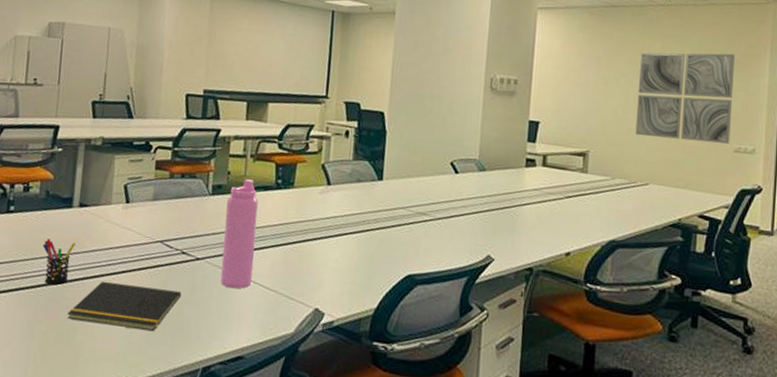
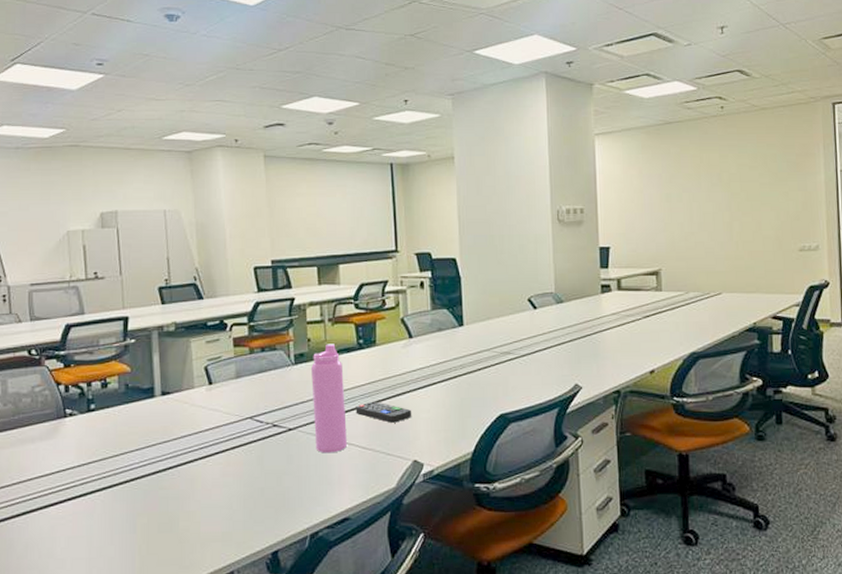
pen holder: present [42,239,76,285] -> none [130,431,163,477]
notepad: present [67,281,182,331] -> none [166,464,279,508]
remote control: none [264,242,320,268] -> present [356,401,412,423]
wall art: present [635,52,736,144] -> none [699,155,794,248]

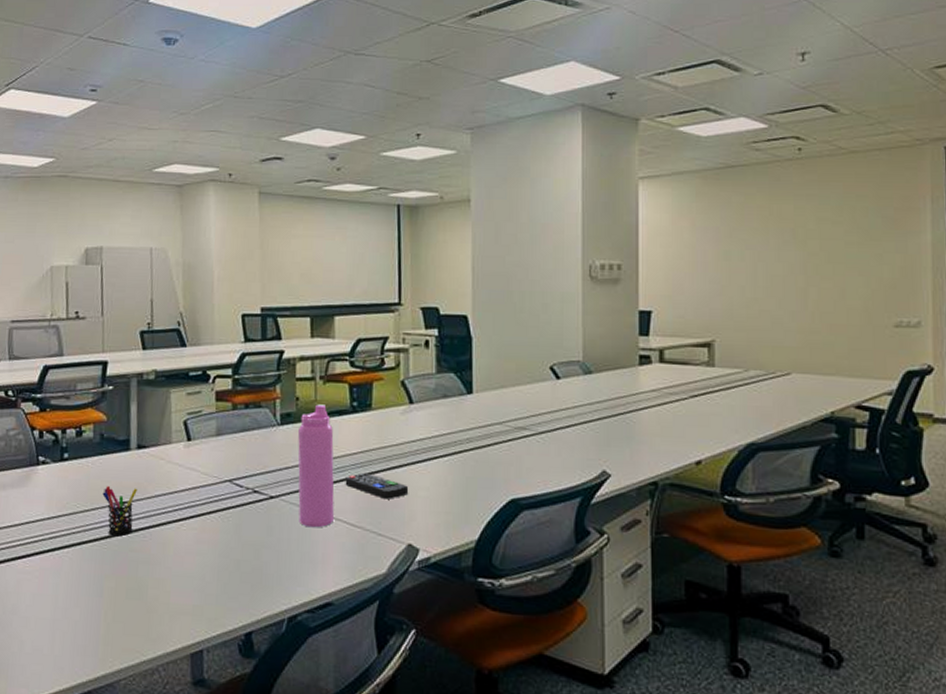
pen holder: none [130,431,163,477] -> present [102,486,137,537]

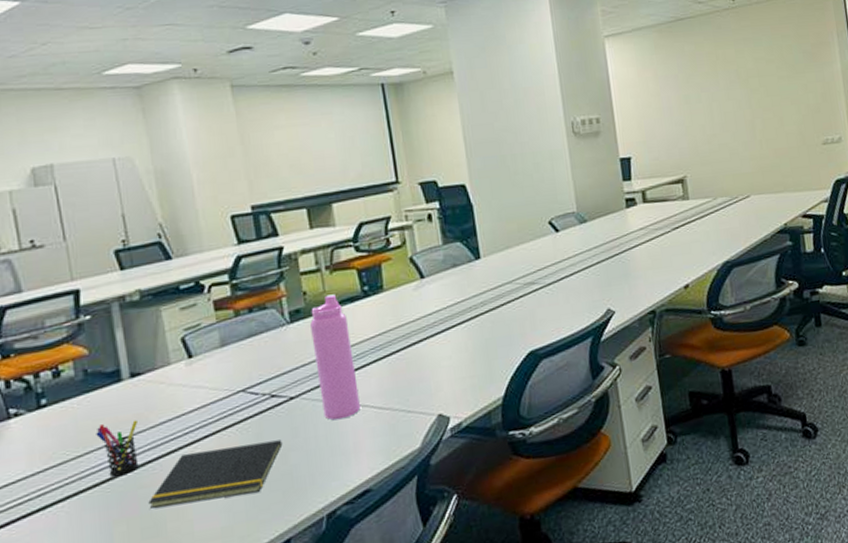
notepad: none [136,528,258,580] -> present [148,439,283,508]
remote control: present [345,472,409,499] -> none [366,353,432,376]

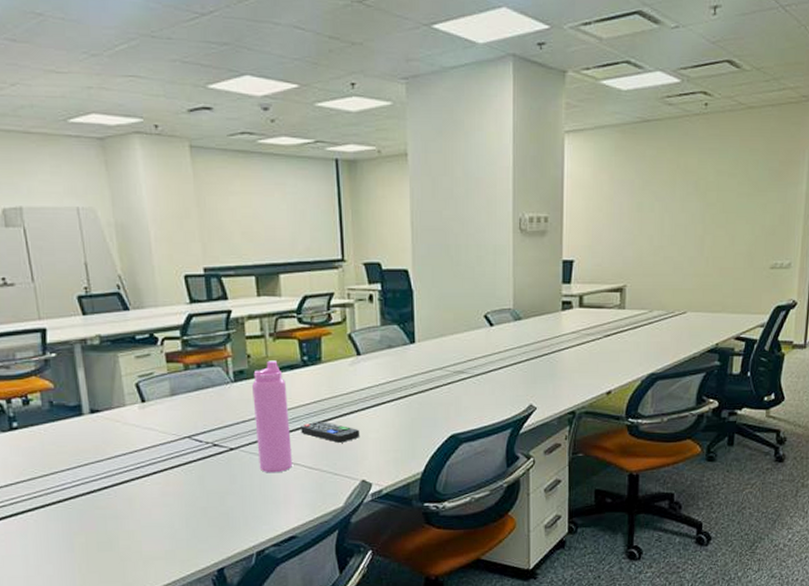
pen holder: present [96,419,139,477] -> none [60,450,96,497]
notepad: present [148,439,283,508] -> none [104,484,221,528]
remote control: none [366,353,432,376] -> present [301,420,360,443]

